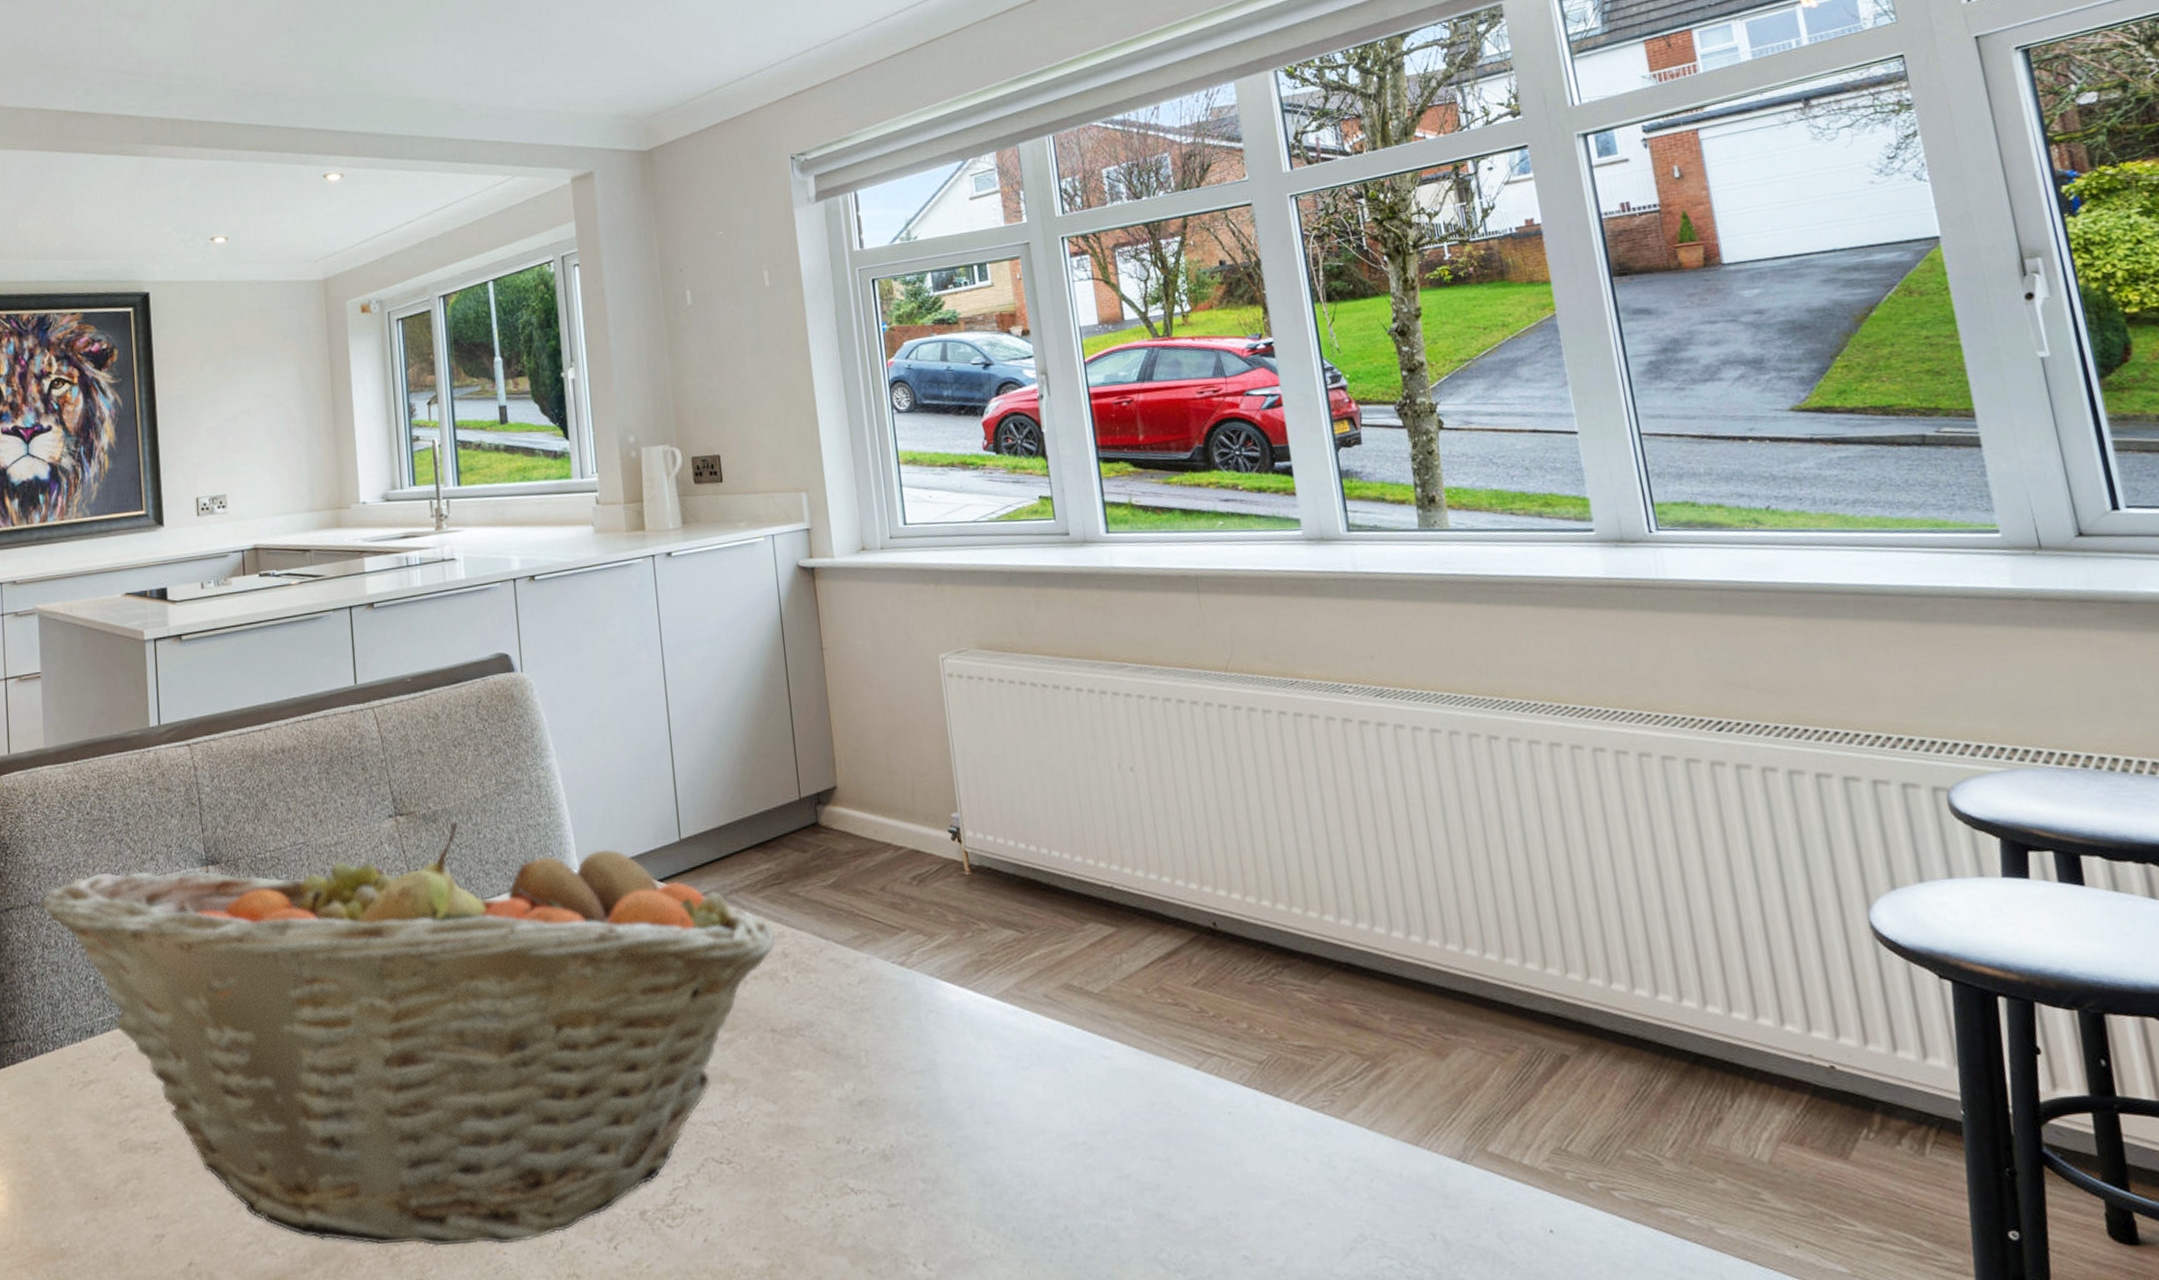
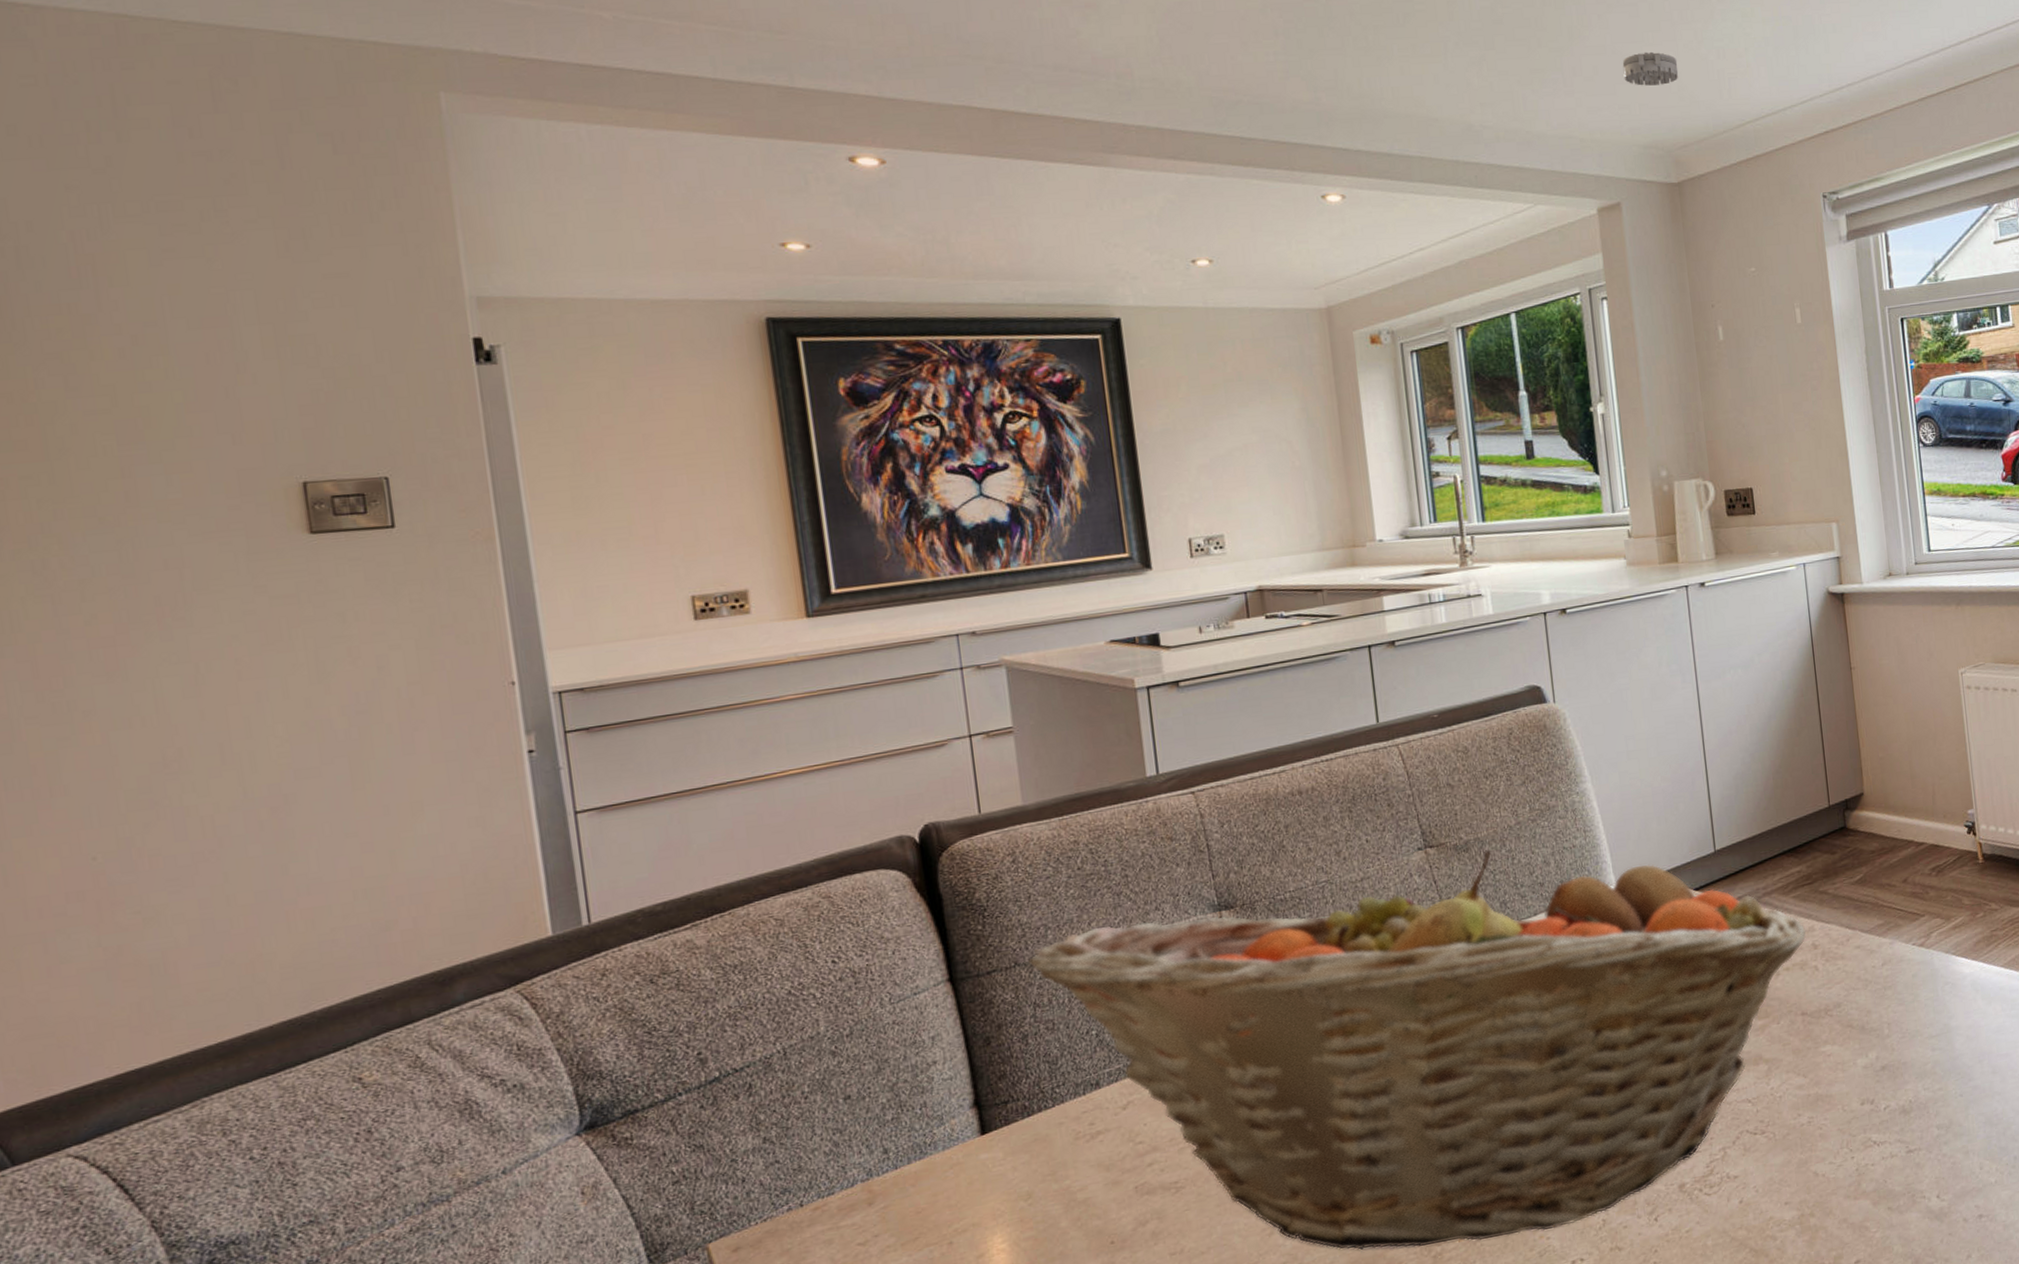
smoke detector: none [596,25,650,59] -> present [1622,51,1679,86]

